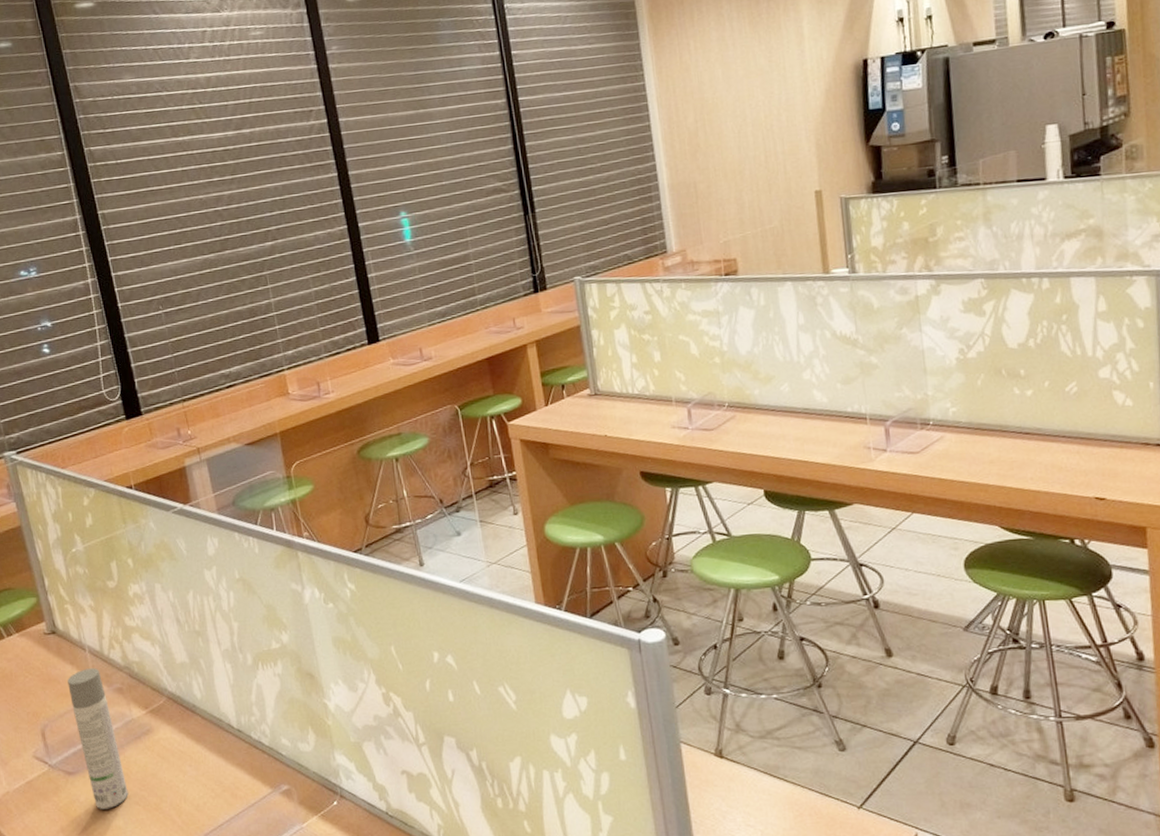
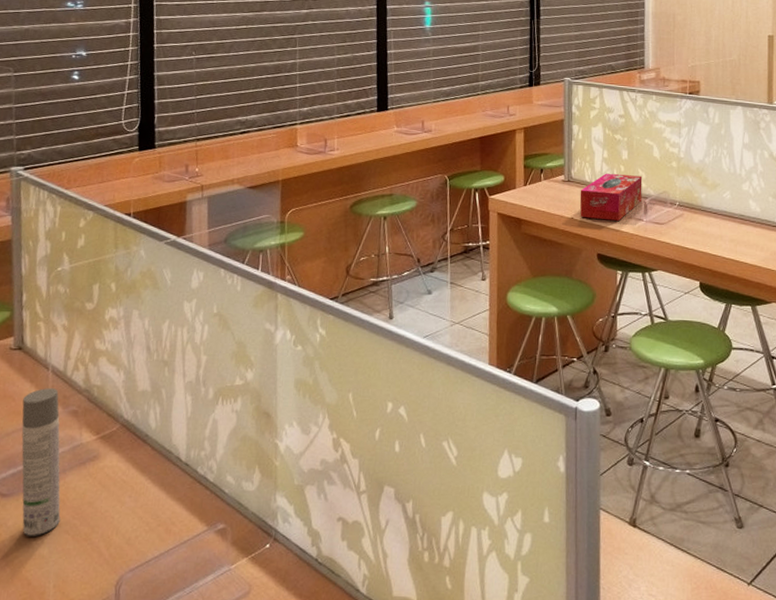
tissue box: none [610,378,684,434] -> present [579,173,643,221]

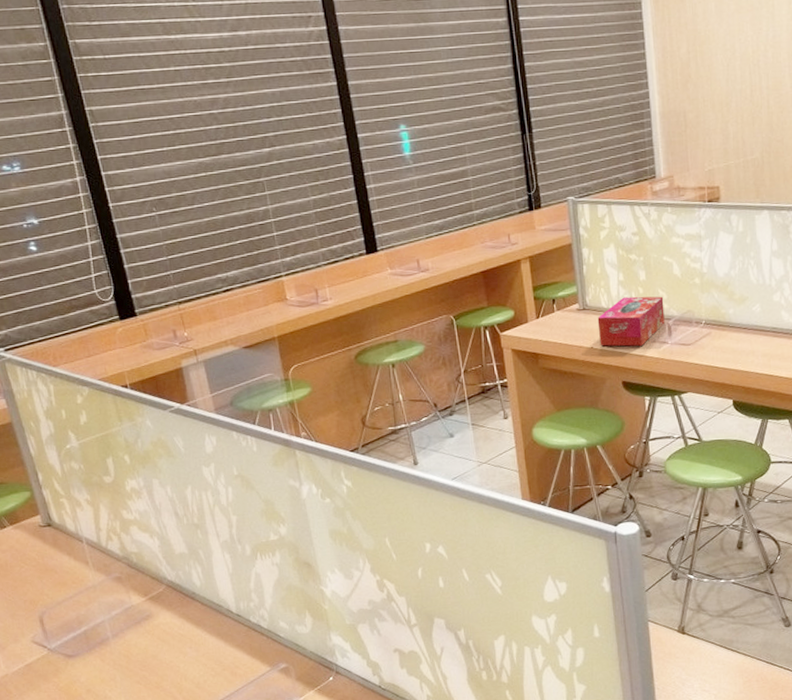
spray bottle: present [21,388,61,536] -> none [65,559,129,689]

